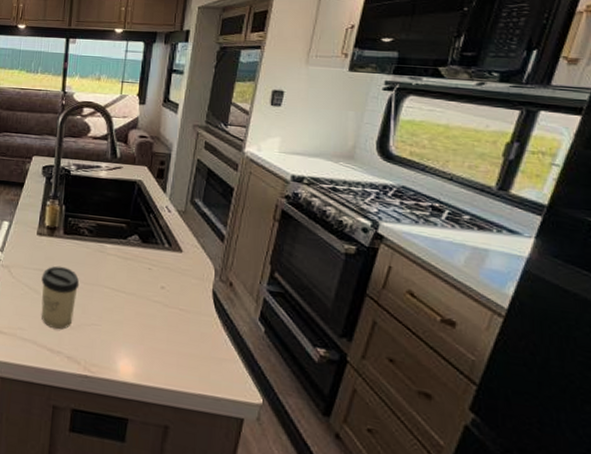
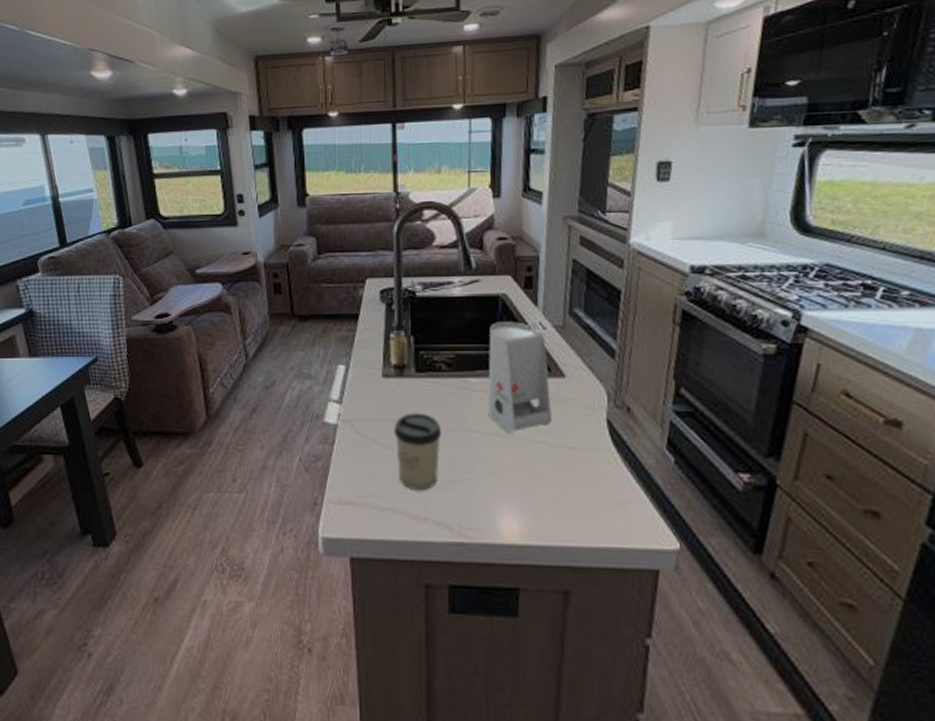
soap dispenser: none [117,202,170,293] -> present [487,322,552,435]

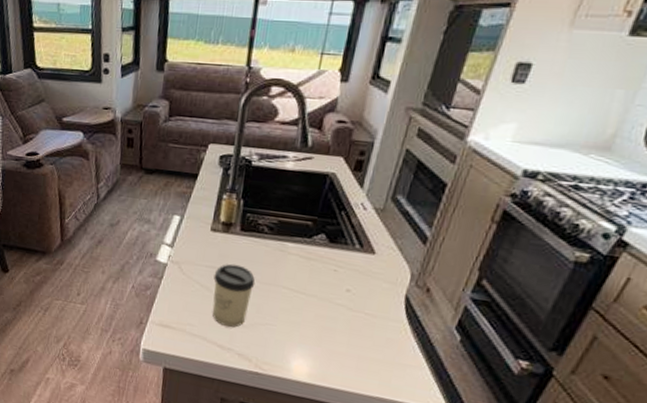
soap dispenser: present [487,322,552,435] -> none [298,197,364,295]

